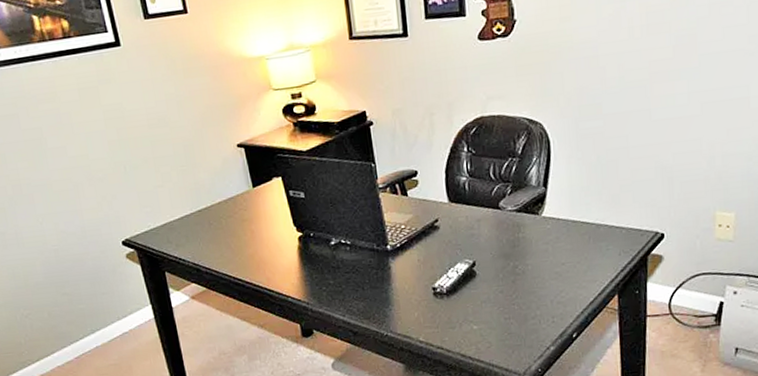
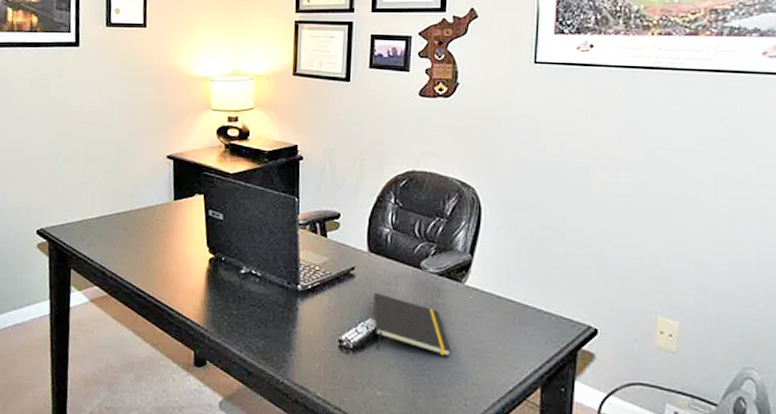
notepad: none [459,238,536,290] -> present [373,292,451,357]

